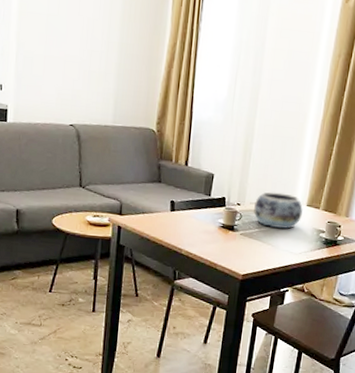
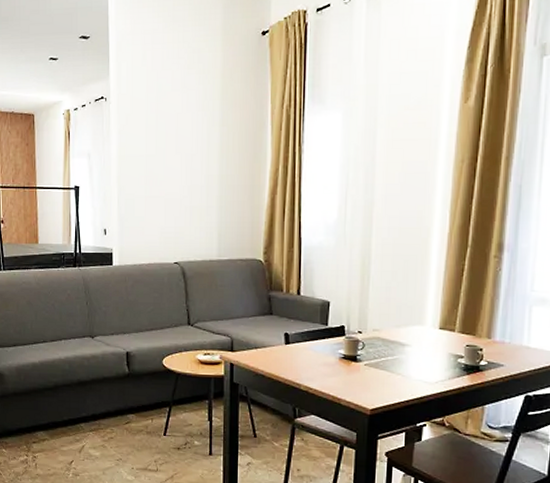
decorative bowl: present [254,191,304,230] -> none [378,316,436,357]

